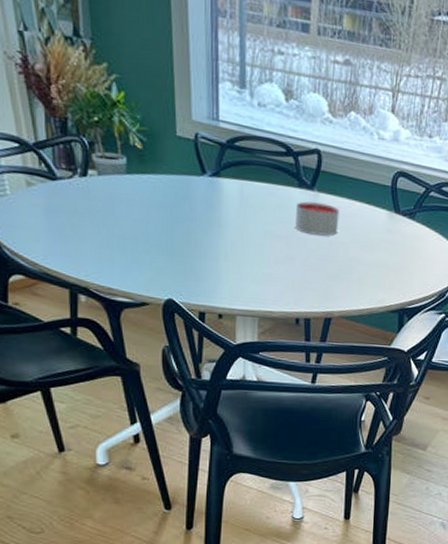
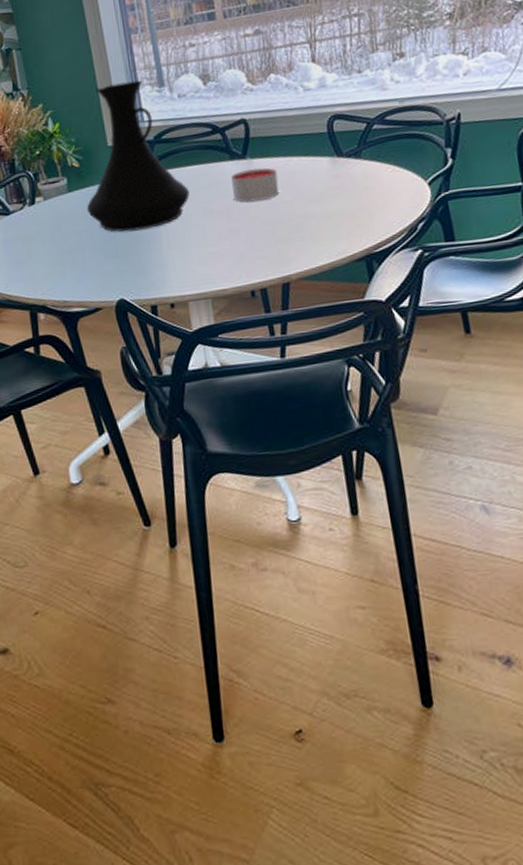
vase: none [144,66,254,235] -> present [86,80,190,232]

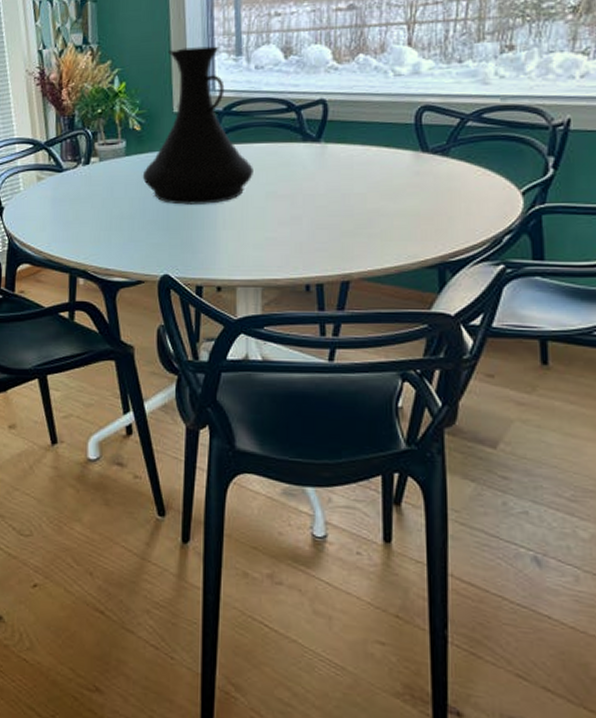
candle: present [231,167,280,202] -> none [301,154,352,189]

